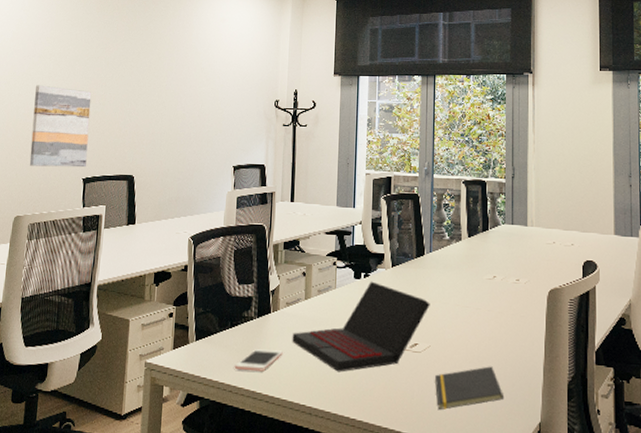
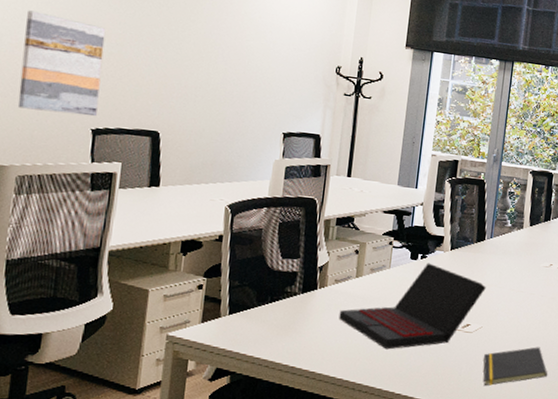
cell phone: present [234,349,283,372] -> none [272,325,328,348]

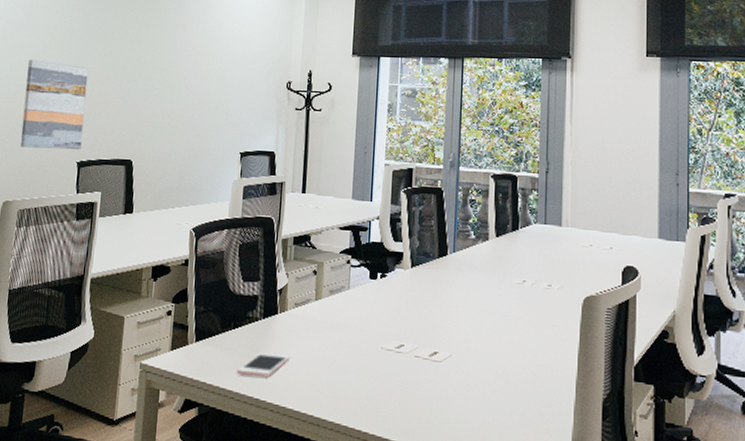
cell phone: none [272,325,328,348] -> present [236,353,290,378]
laptop: present [339,262,486,350] -> none [300,282,452,381]
notepad: present [483,347,548,386] -> none [456,379,532,426]

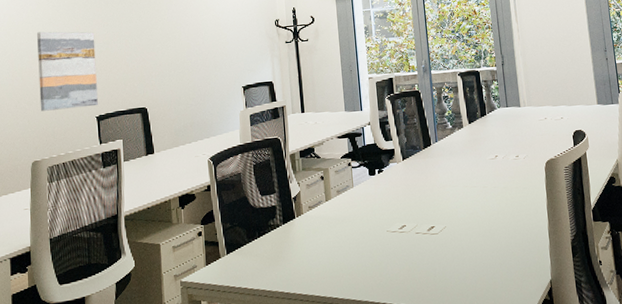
cell phone: present [236,353,290,378] -> none [266,251,311,275]

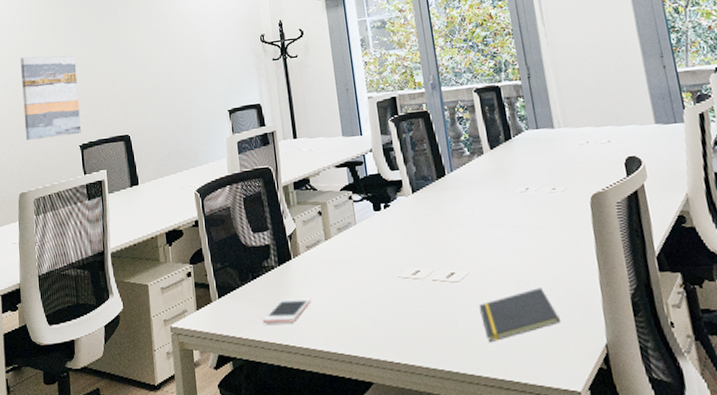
cell phone: none [266,251,311,275] -> present [262,298,311,324]
notepad: none [453,237,517,282] -> present [480,287,562,342]

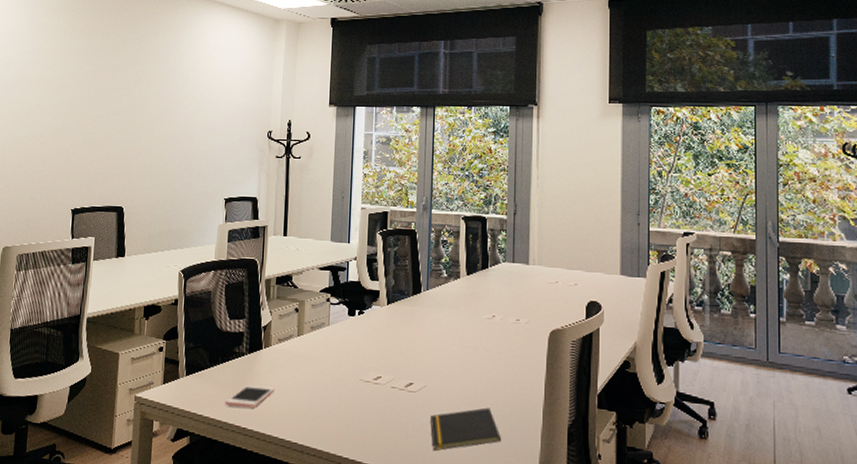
wall art: present [21,55,81,140] -> none [17,113,80,198]

